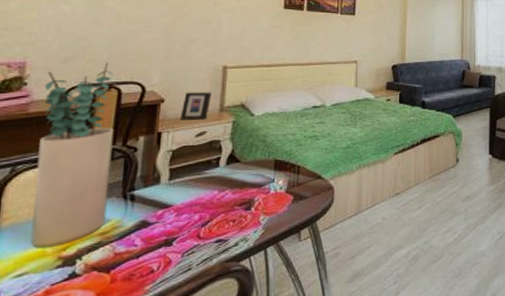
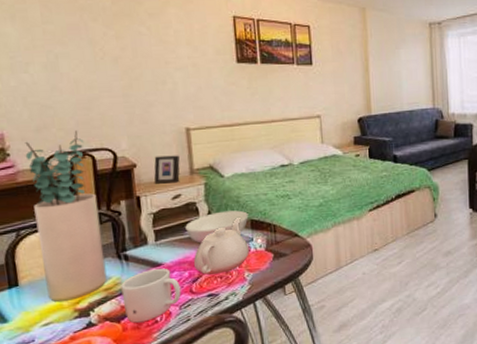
mug: none [117,210,188,273] -> present [120,268,181,323]
bowl: none [204,150,273,184] -> present [185,210,249,243]
teapot: none [206,156,270,218] -> present [193,216,250,275]

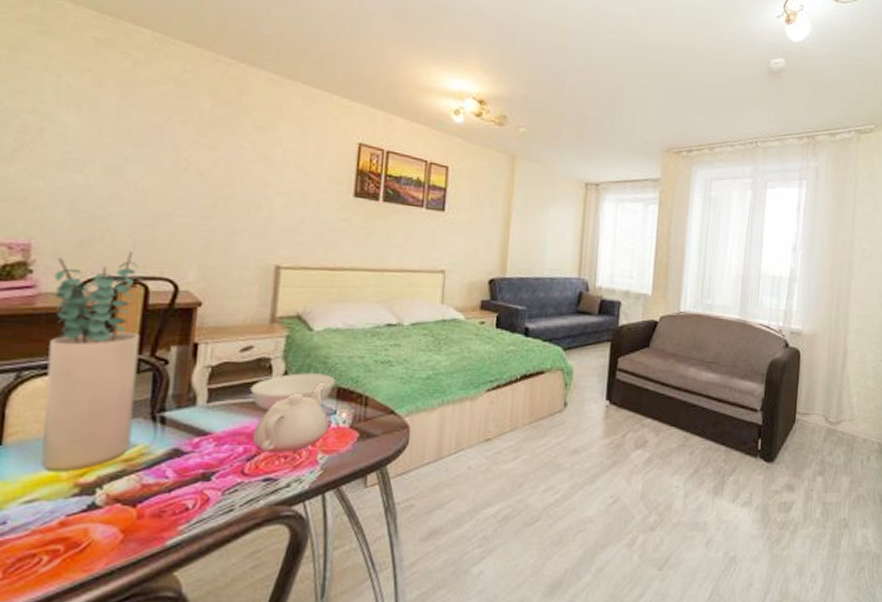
mug: present [120,268,181,323] -> none [145,438,229,509]
picture frame: present [154,155,180,184] -> none [220,295,260,331]

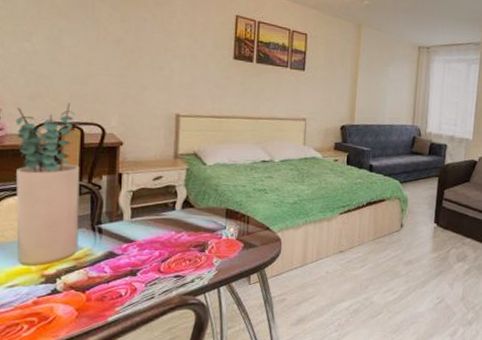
bowl: present [250,373,336,411] -> none [162,197,225,226]
teapot: present [252,382,330,452] -> none [165,204,222,257]

